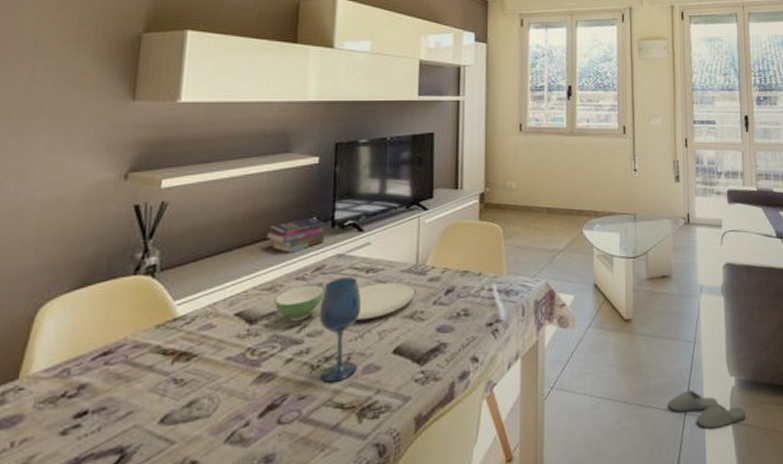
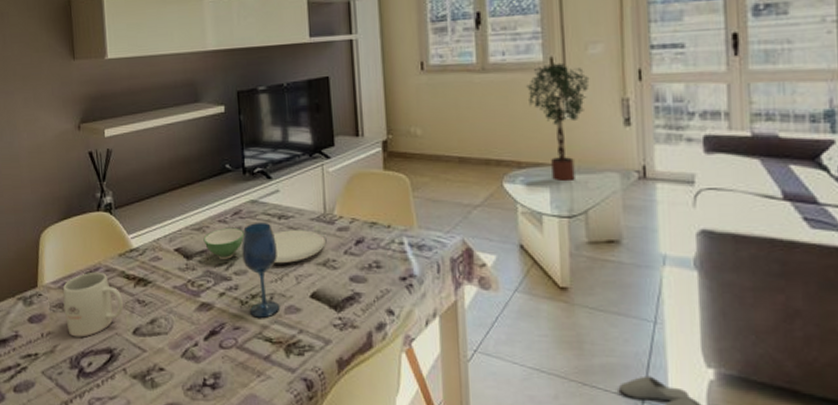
mug: none [56,349,153,440] -> present [63,271,124,337]
books: present [267,218,325,253] -> none [190,165,238,197]
potted tree: none [605,130,652,228] -> present [526,62,590,182]

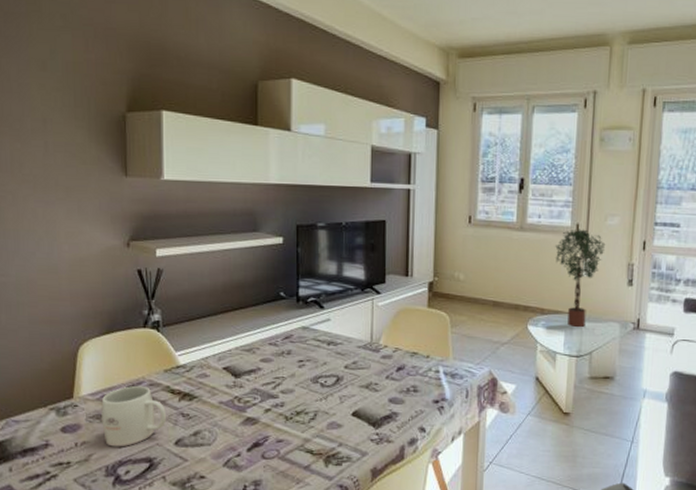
bowl: present [203,227,245,261] -> none [253,350,294,380]
wineglass: present [241,223,280,318] -> none [290,347,324,432]
plate: present [273,230,325,264] -> none [321,355,370,385]

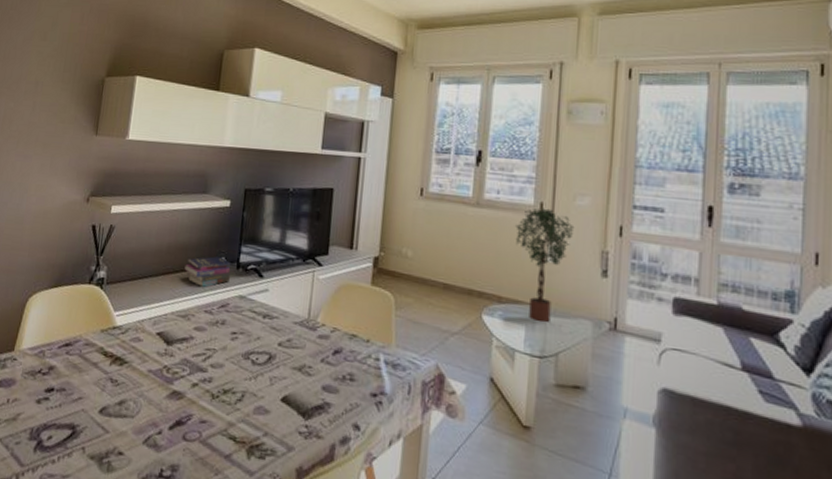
mug: present [101,385,167,447] -> none [34,343,97,409]
books: none [243,292,291,322] -> present [184,256,231,287]

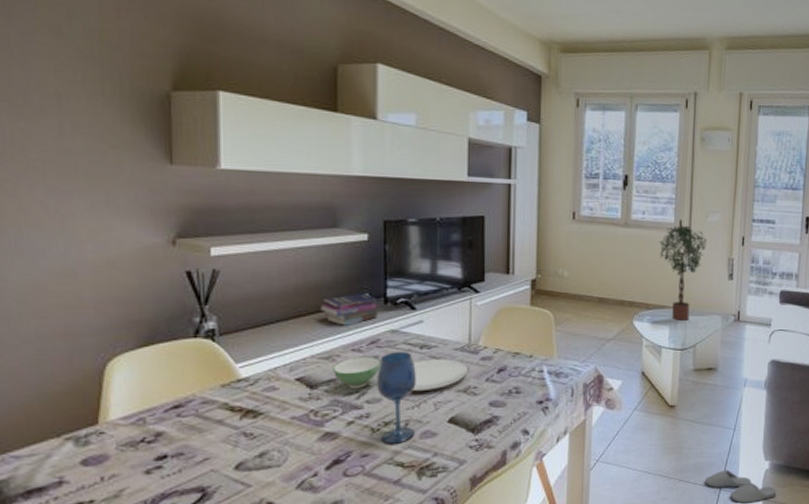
bowl: none [186,318,228,352] -> present [332,356,382,389]
wineglass: none [219,318,258,415] -> present [377,352,416,444]
plate: none [252,330,305,364] -> present [413,359,468,392]

